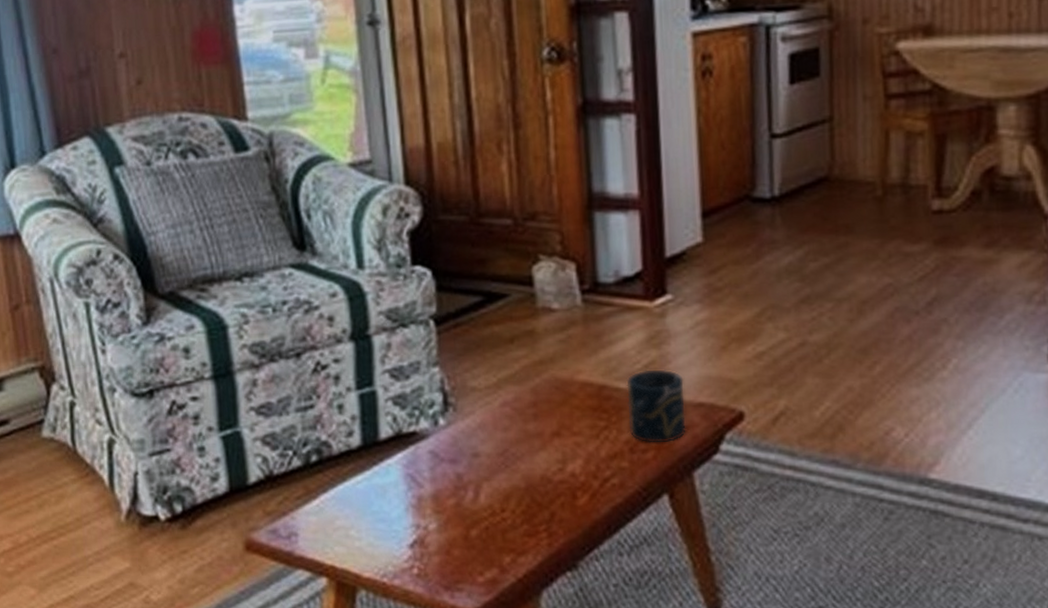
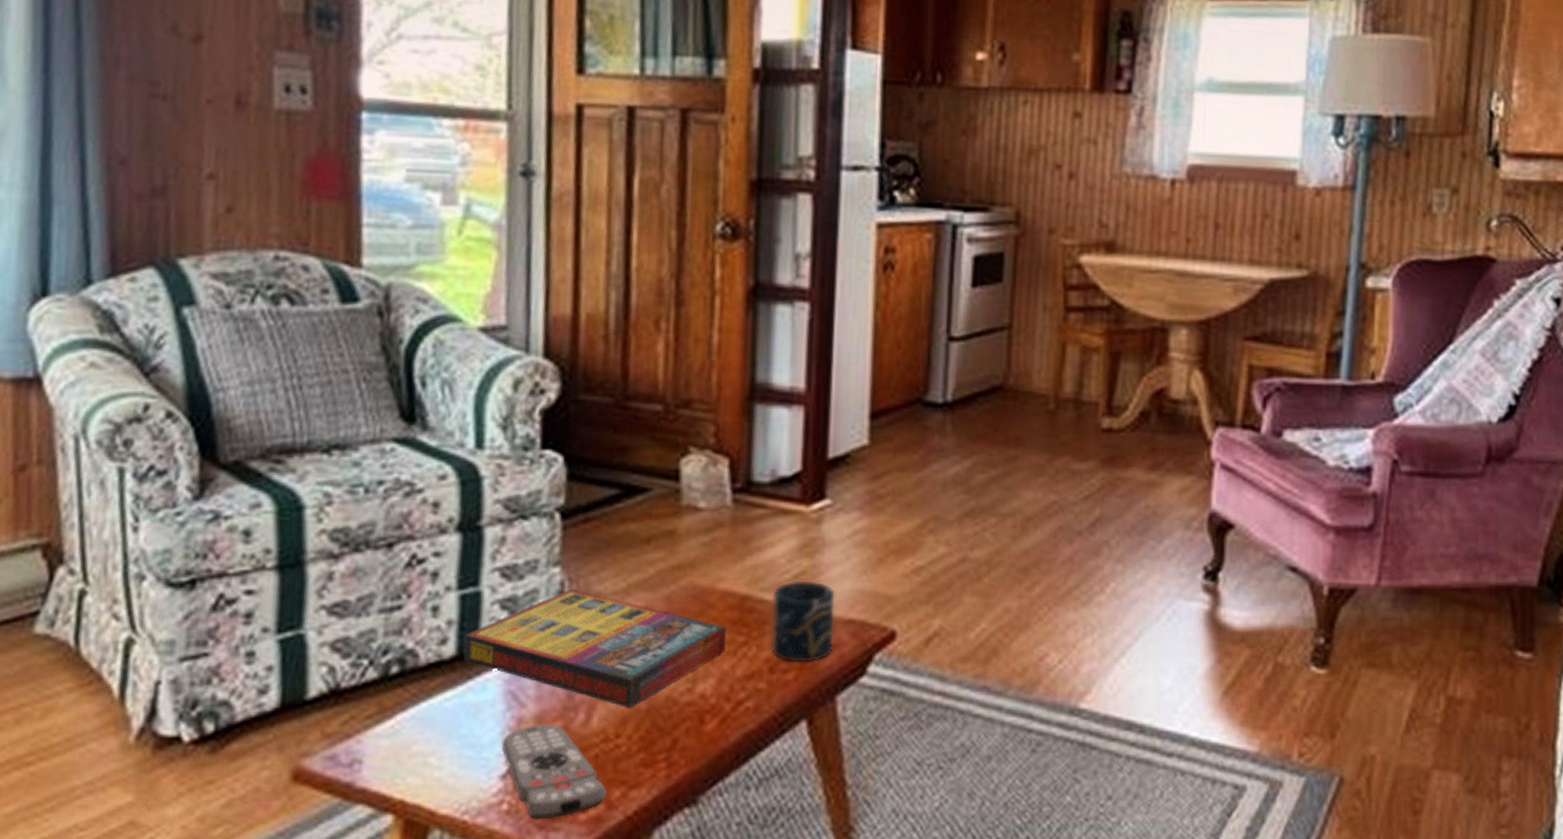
game compilation box: none [367,385,589,486] -> present [464,588,726,708]
remote control: none [407,500,500,582] -> present [501,723,608,820]

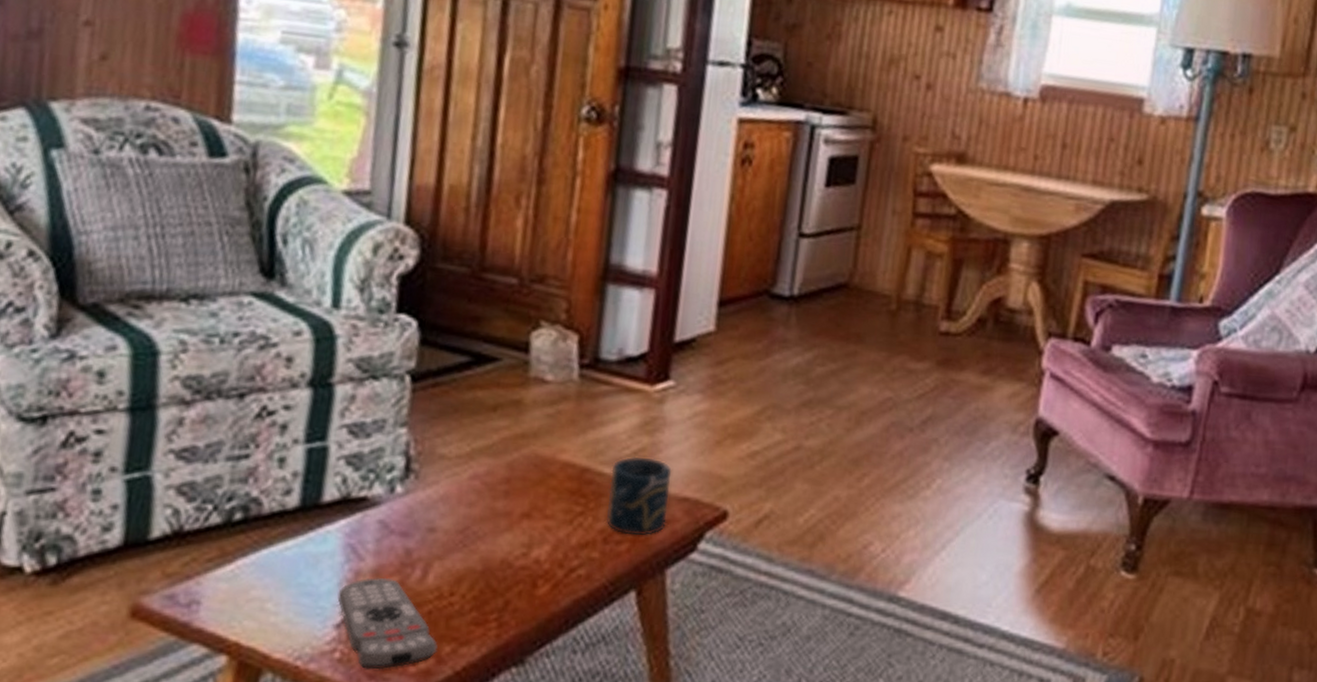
game compilation box: present [464,588,726,708] -> none [306,449,564,568]

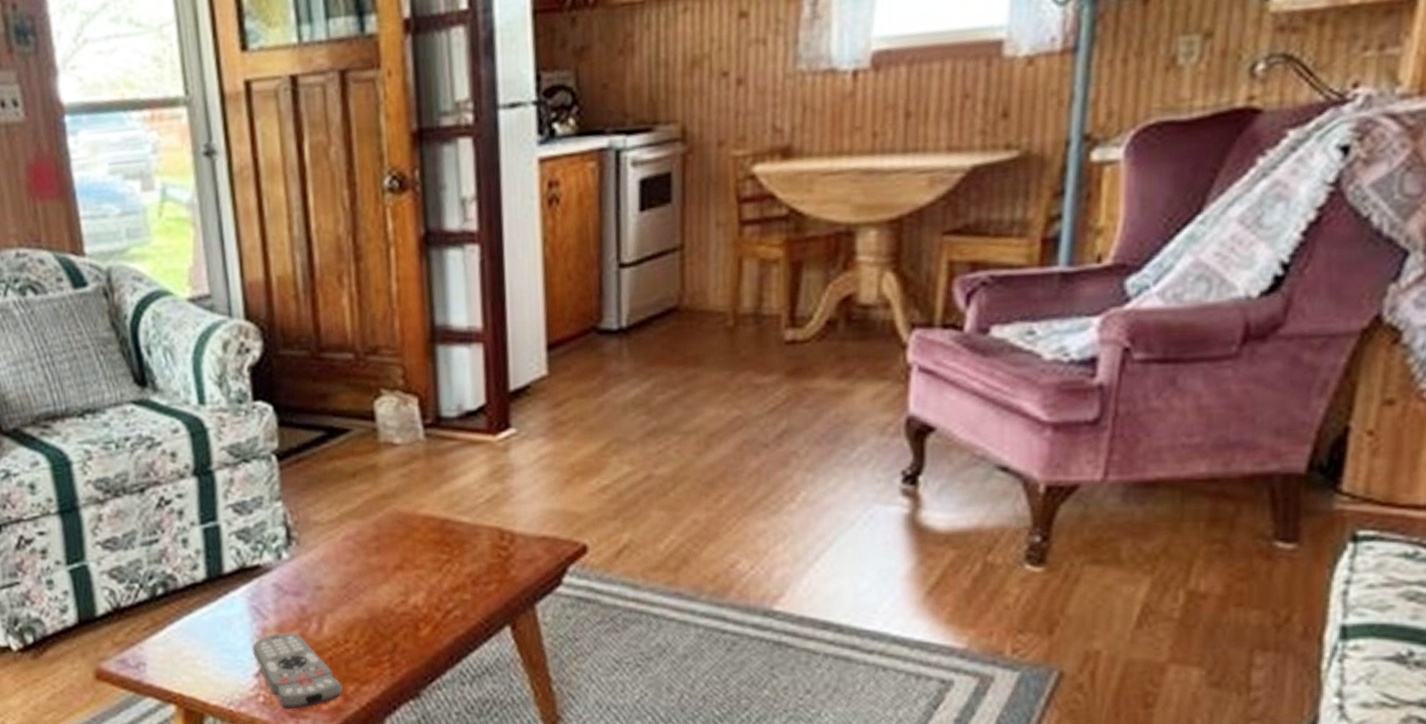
cup: present [606,456,672,535] -> none [469,503,529,576]

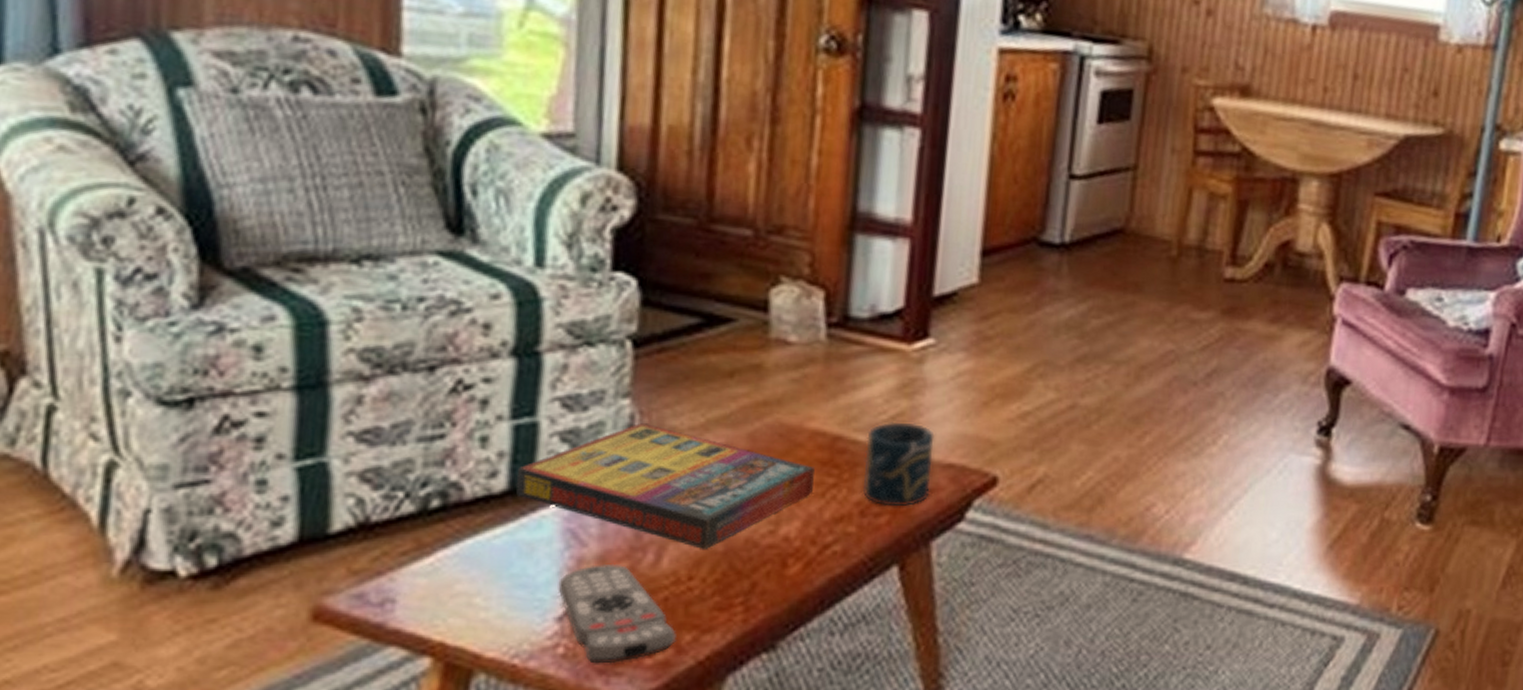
game compilation box: none [211,519,431,618] -> present [516,422,815,549]
cup: none [469,503,529,576] -> present [863,421,935,506]

